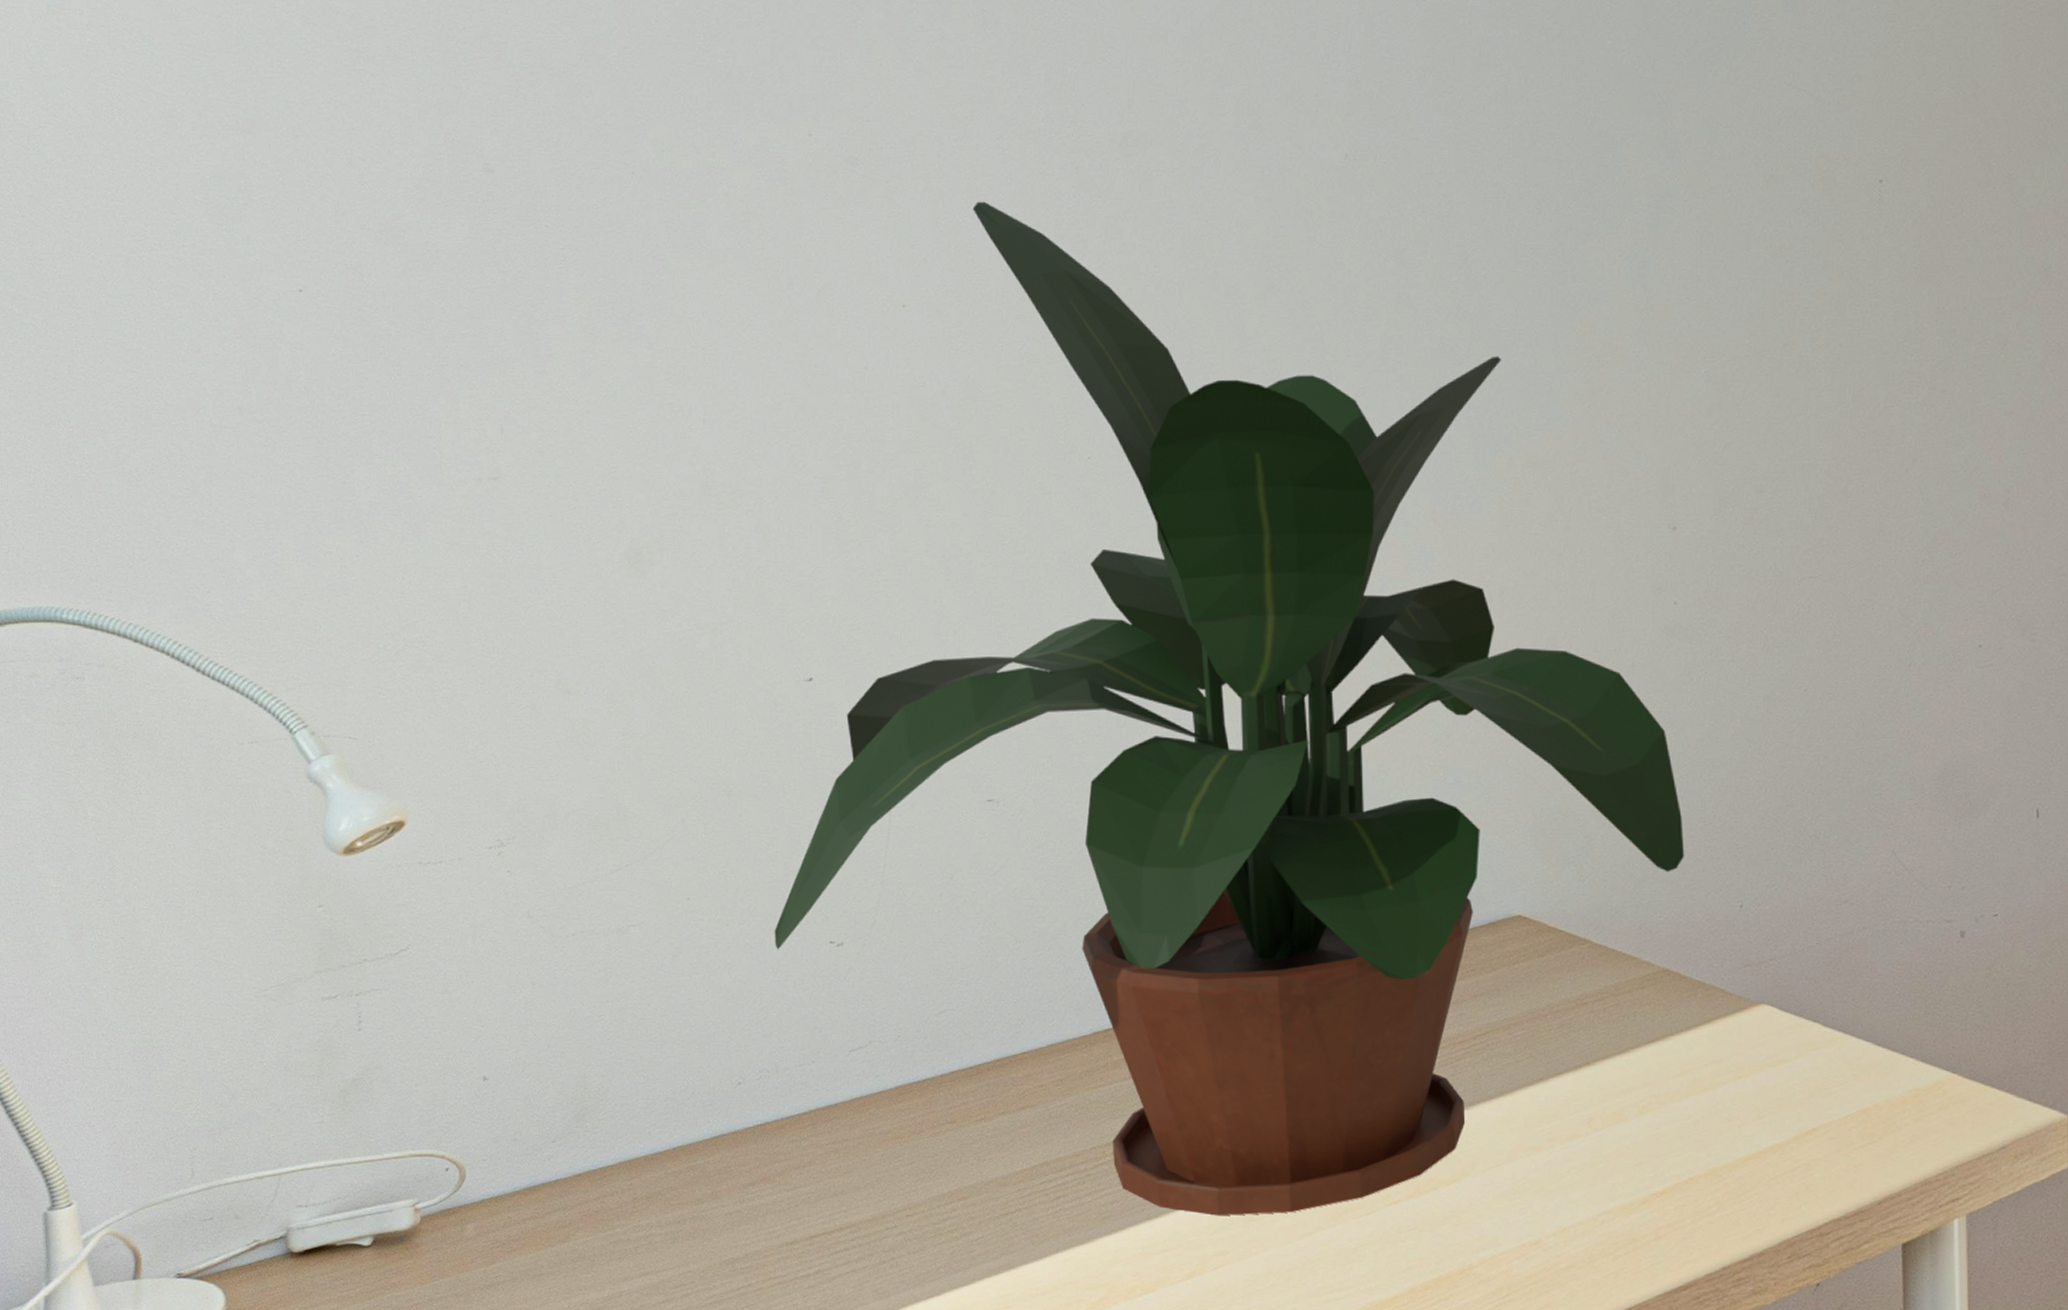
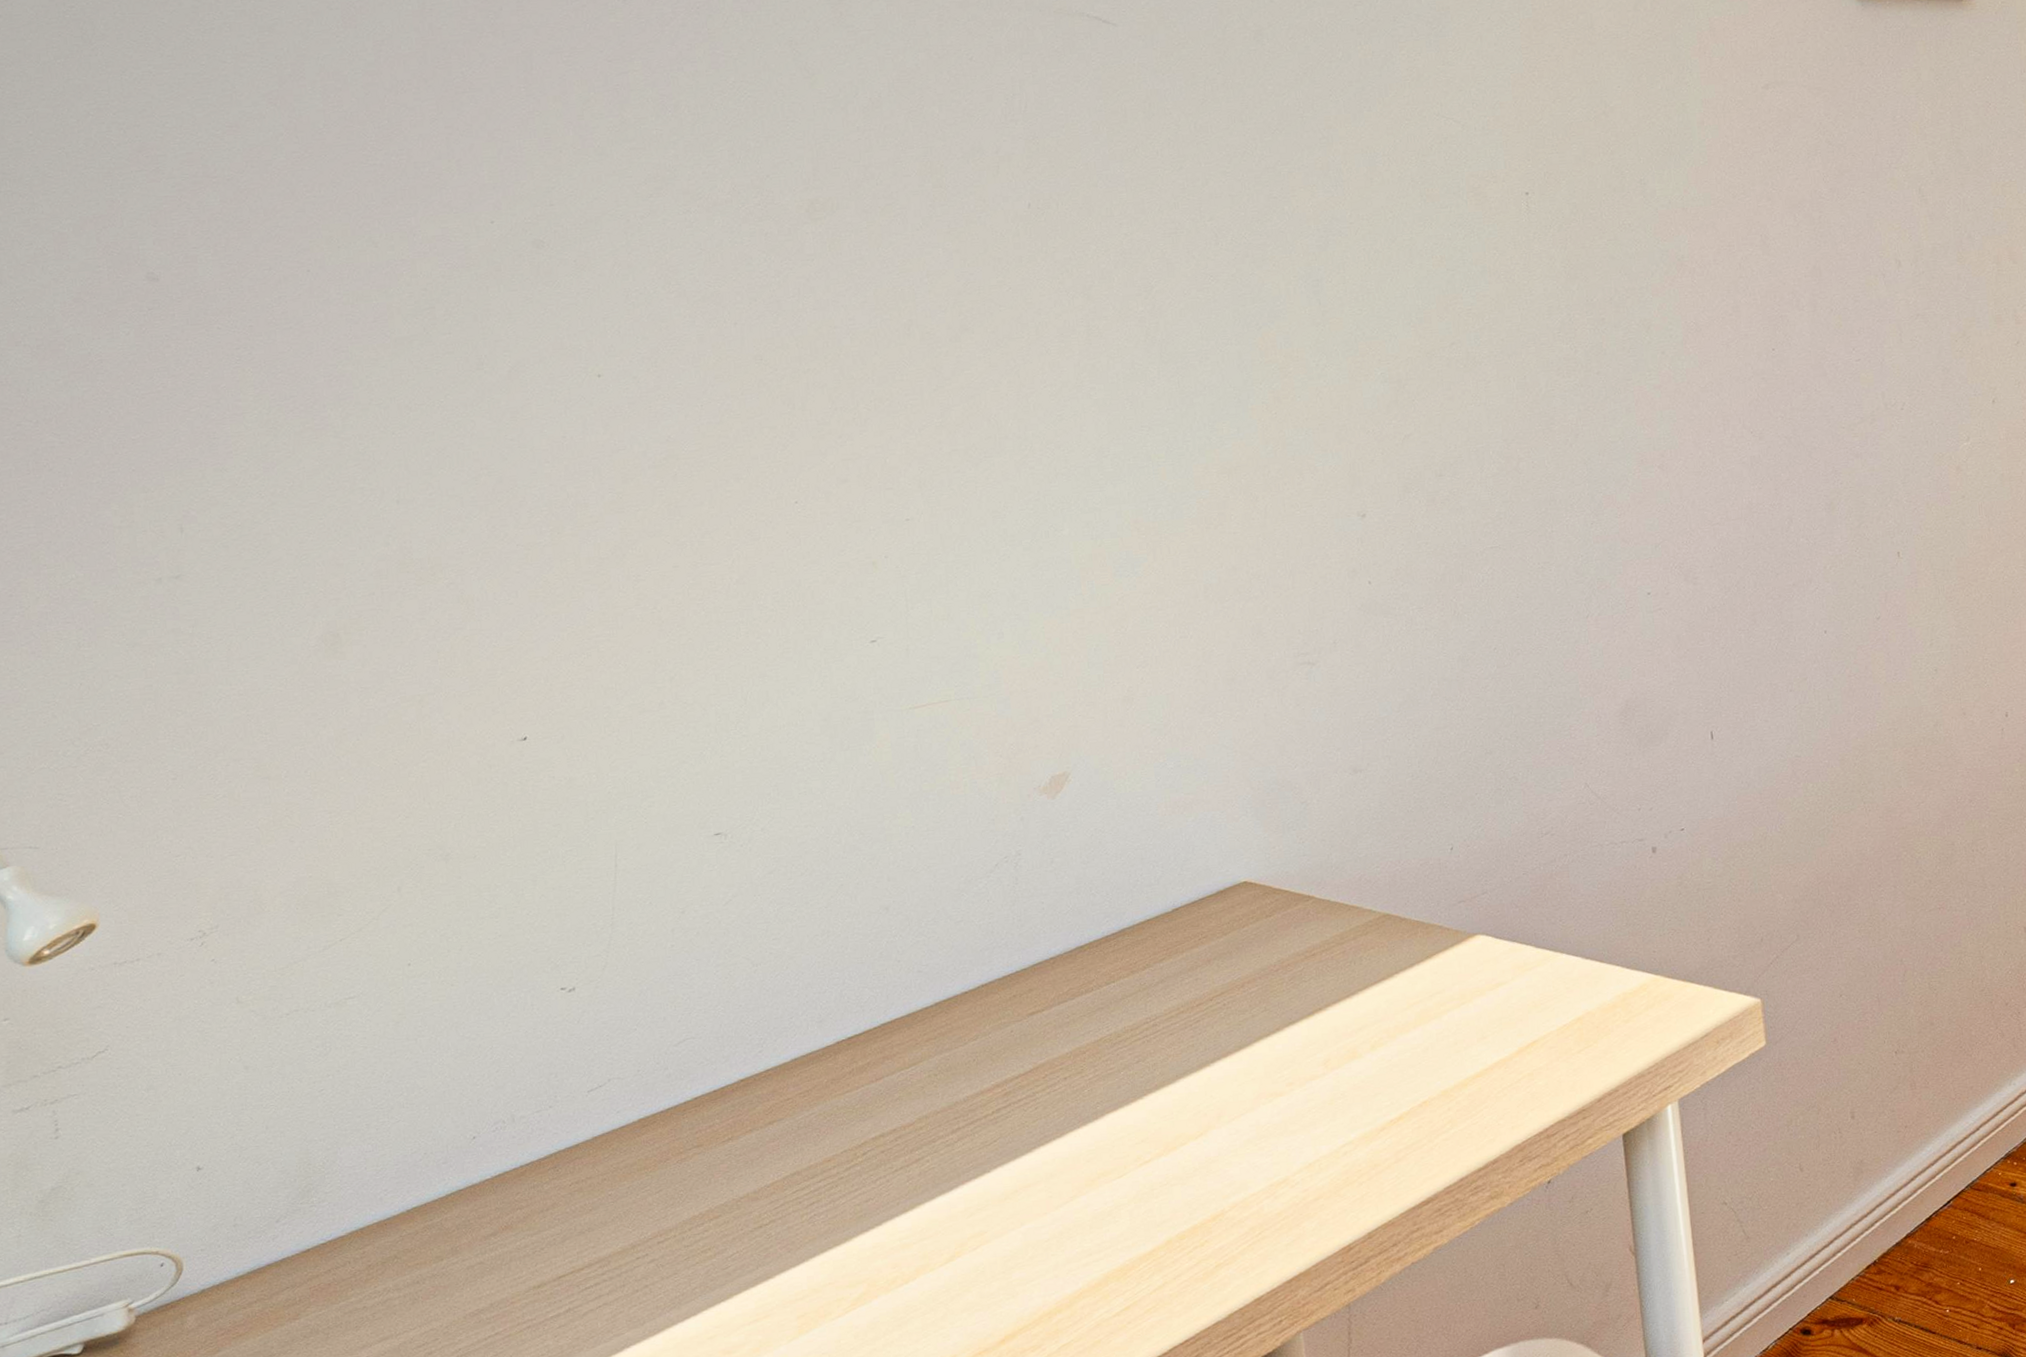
potted plant: present [774,201,1685,1216] -> none [502,272,1396,1199]

